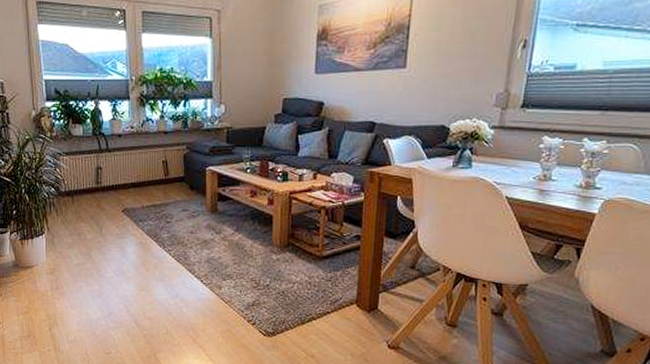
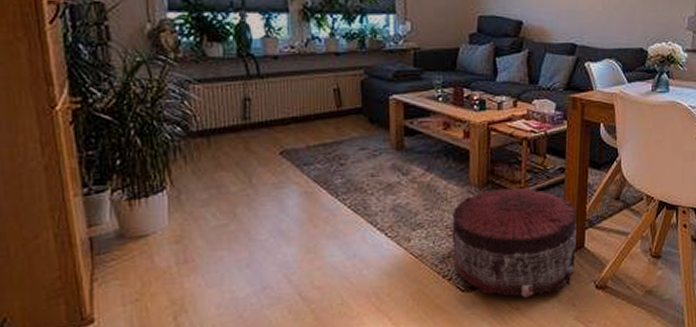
pouf: none [256,250,372,348] -> present [452,188,577,298]

